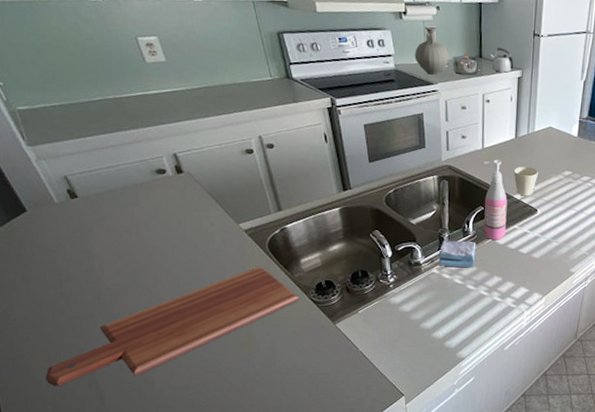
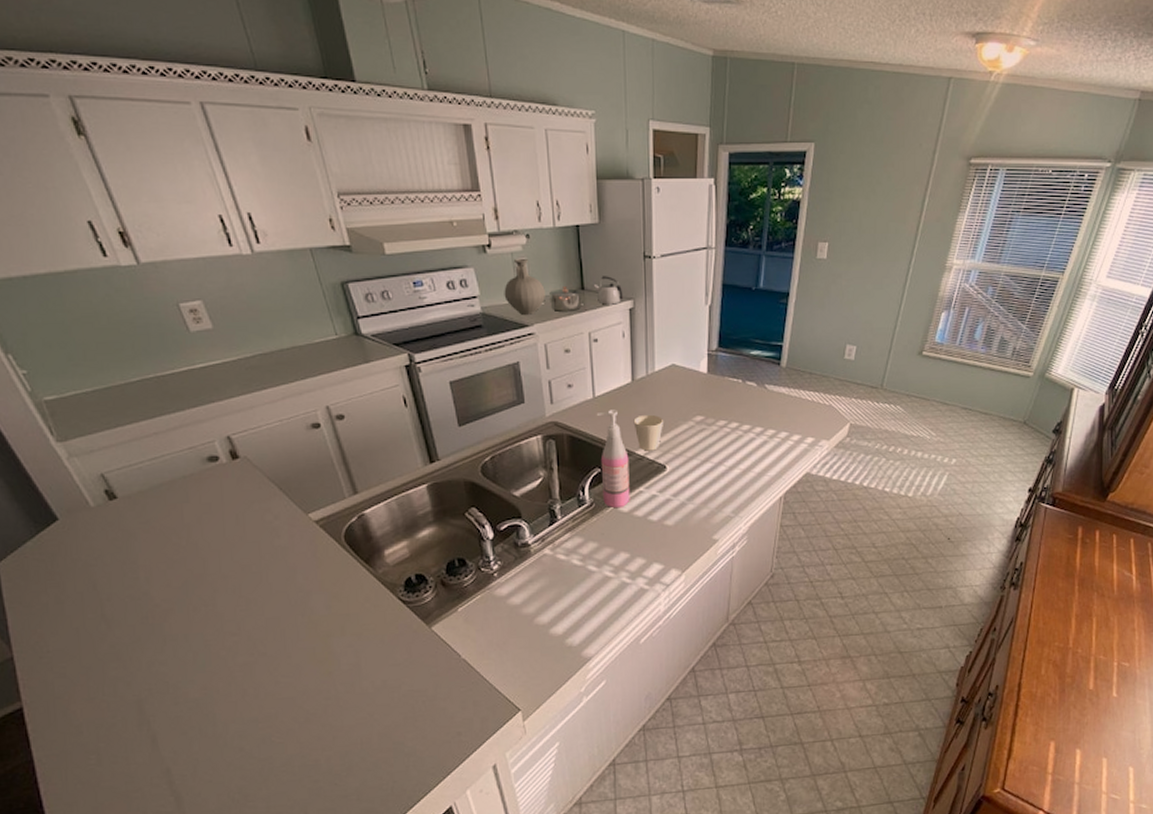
cutting board: present [45,266,299,386] -> none [86,563,385,731]
sponge: present [438,240,476,268] -> none [550,511,596,546]

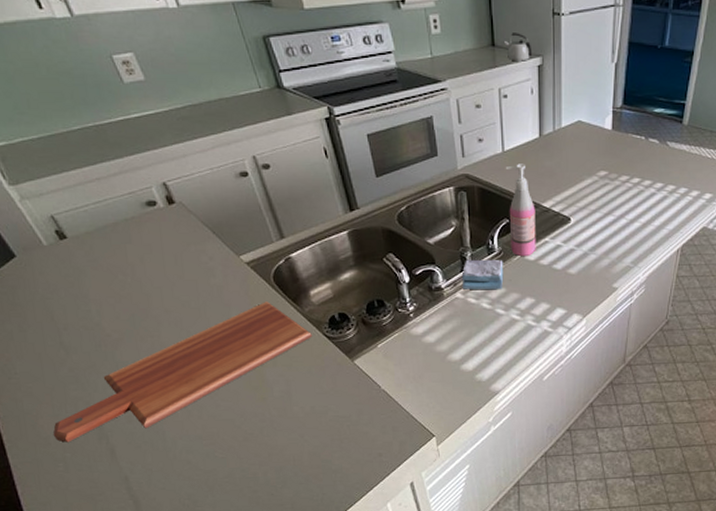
cutting board: none [86,563,385,731] -> present [53,301,312,443]
ceramic jug: present [504,258,545,315] -> none [417,14,457,70]
cooking pot: present [549,285,582,311] -> none [461,41,493,67]
sponge: none [550,511,596,546] -> present [461,259,504,290]
cup: present [633,414,663,451] -> none [540,169,568,204]

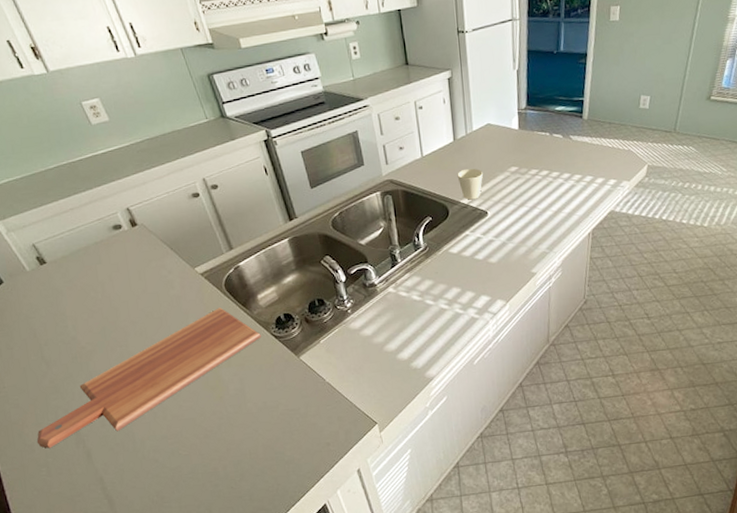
sponge: present [461,259,504,290] -> none [392,254,431,284]
kettle: present [503,33,533,61] -> none [415,51,442,77]
soap dispenser: present [505,163,536,257] -> none [425,166,458,251]
cup: none [540,169,568,204] -> present [457,168,483,200]

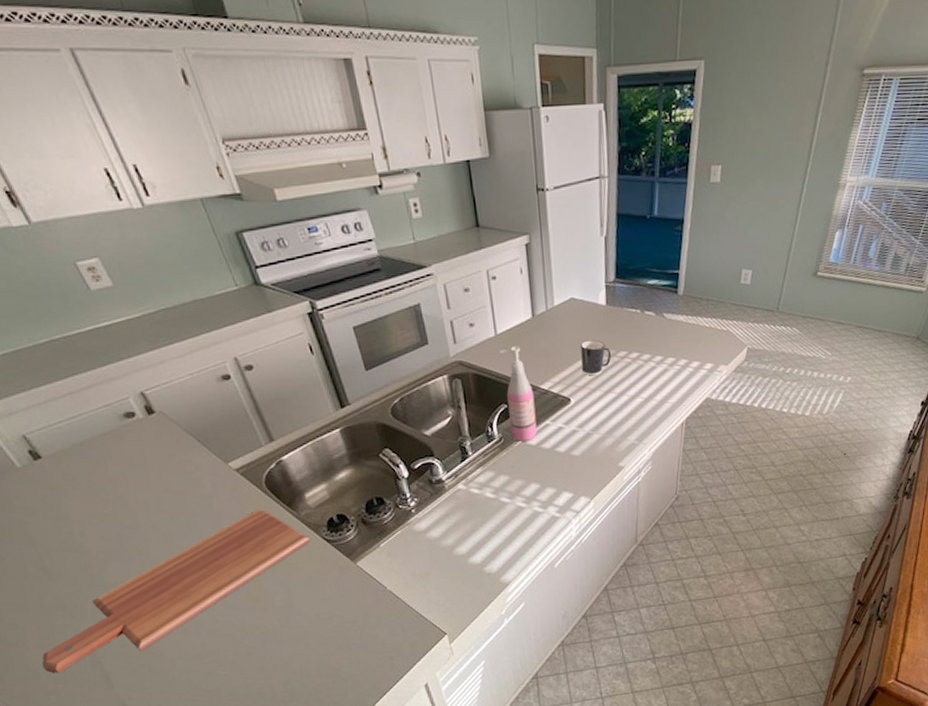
soap dispenser: none [425,166,458,251] -> present [499,346,538,442]
cup: present [457,168,483,200] -> none [536,349,566,385]
mug: none [495,160,524,192] -> present [579,340,612,376]

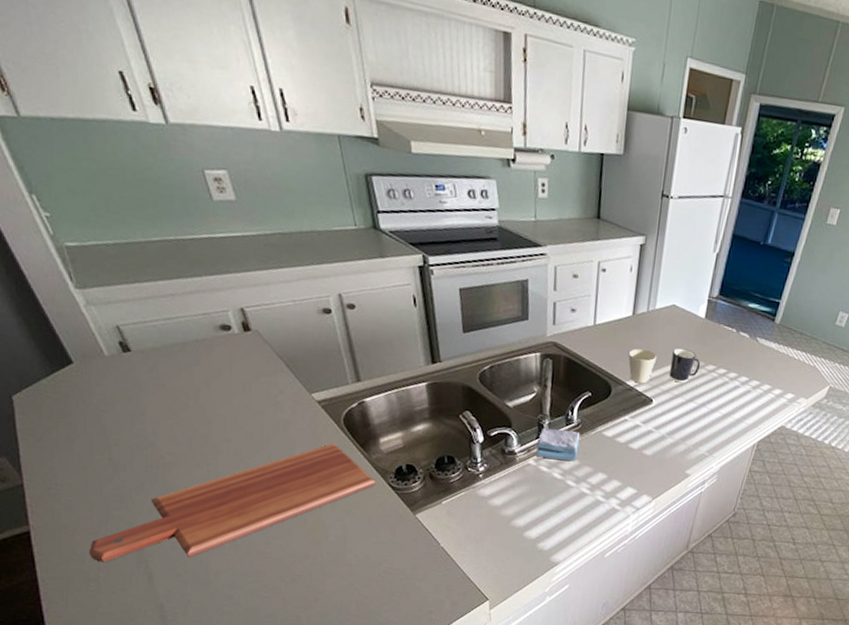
sponge: none [462,446,506,480] -> present [535,427,580,462]
soap dispenser: present [499,346,538,442] -> none [590,339,619,432]
cup: none [536,349,566,385] -> present [628,348,657,384]

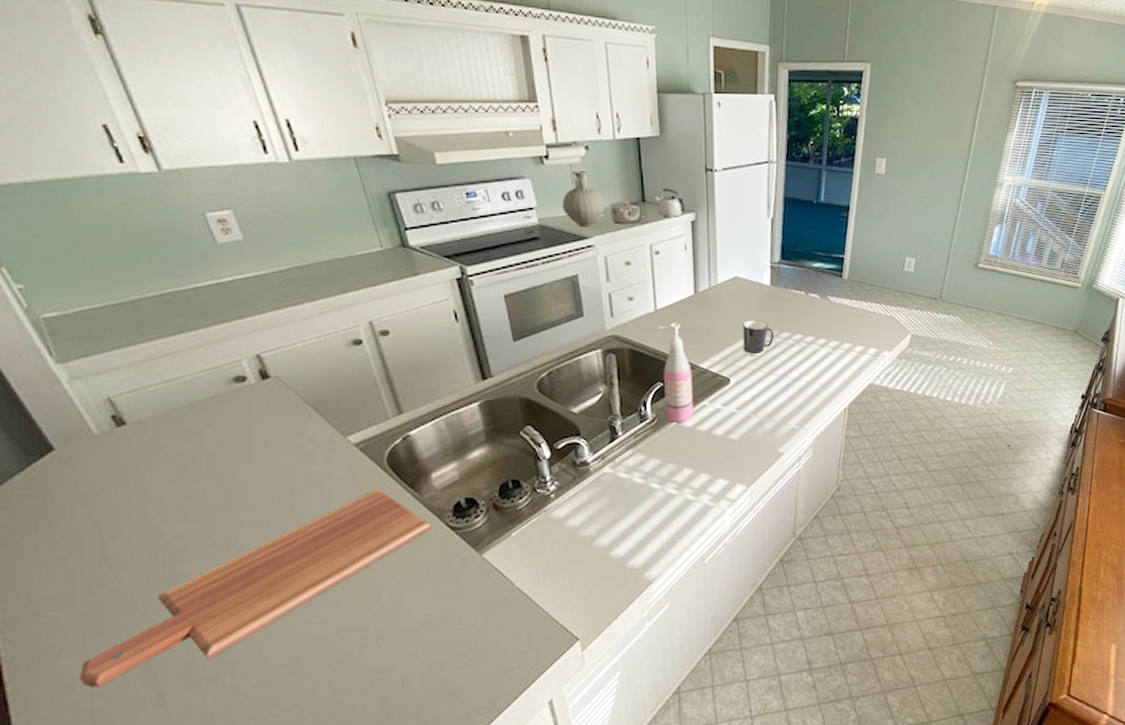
ceramic jug: none [522,177,562,236] -> present [562,169,605,227]
sponge: present [535,427,580,462] -> none [610,427,658,463]
cooking pot: none [565,211,597,239] -> present [609,197,643,224]
soap dispenser: none [590,339,619,432] -> present [658,322,694,424]
kettle: none [609,208,637,238] -> present [654,188,685,217]
cup: present [628,348,657,384] -> none [696,327,727,364]

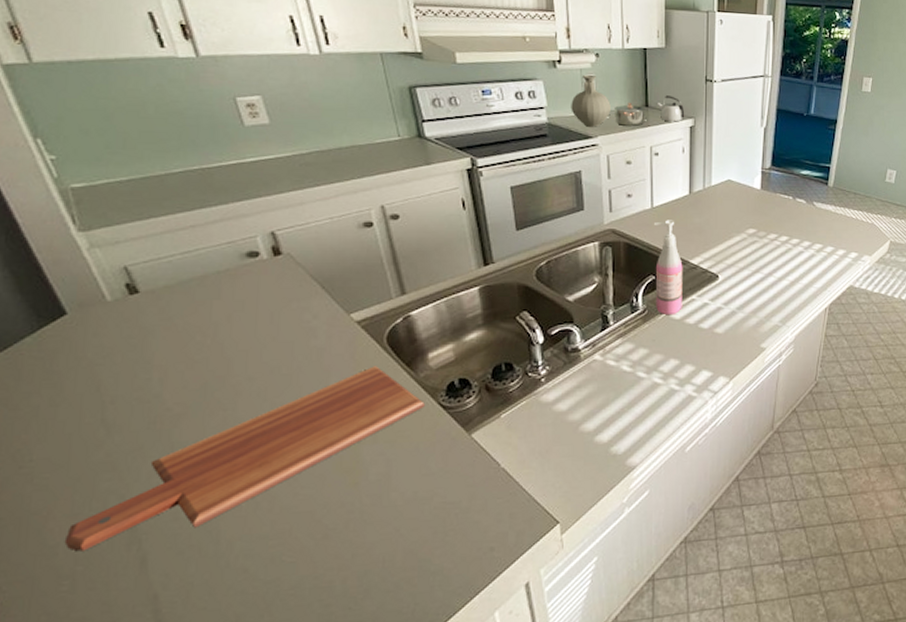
mug: present [742,319,775,357] -> none [732,220,762,255]

